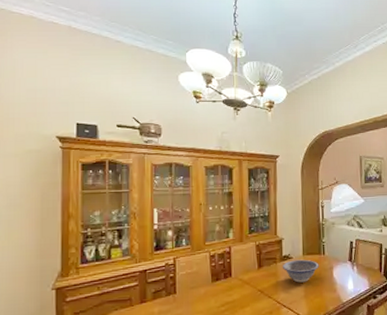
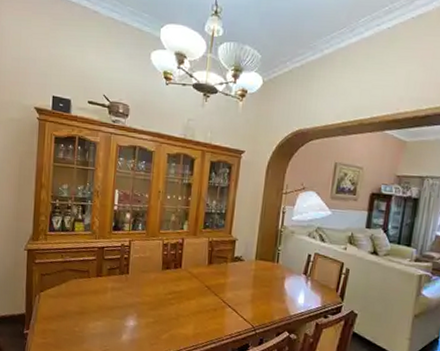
decorative bowl: present [282,259,319,283] -> none [232,262,271,287]

